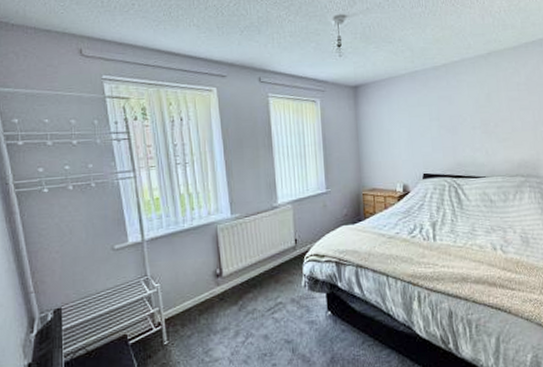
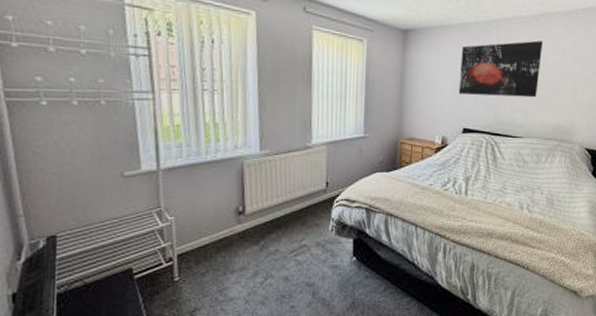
wall art: none [412,79,496,141] -> present [458,40,544,98]

